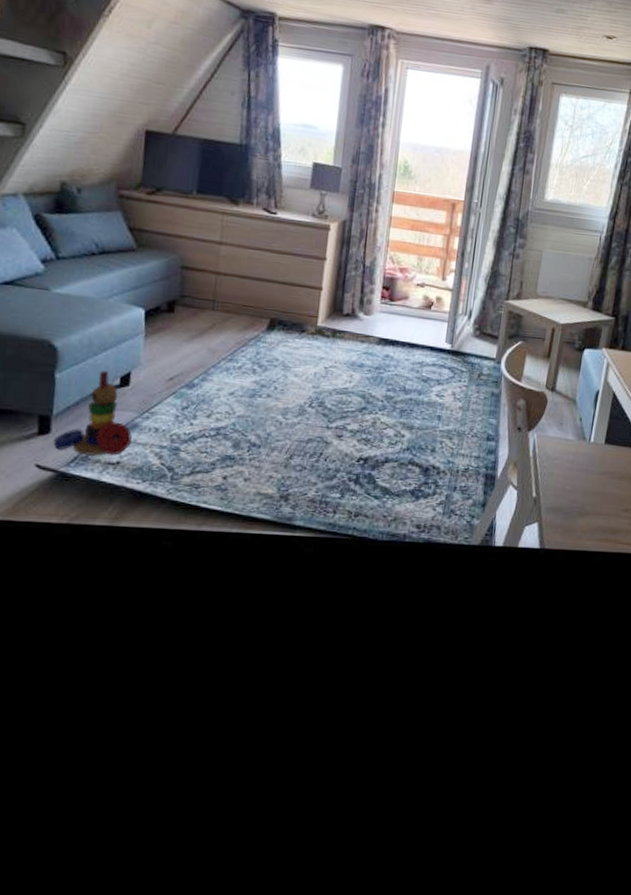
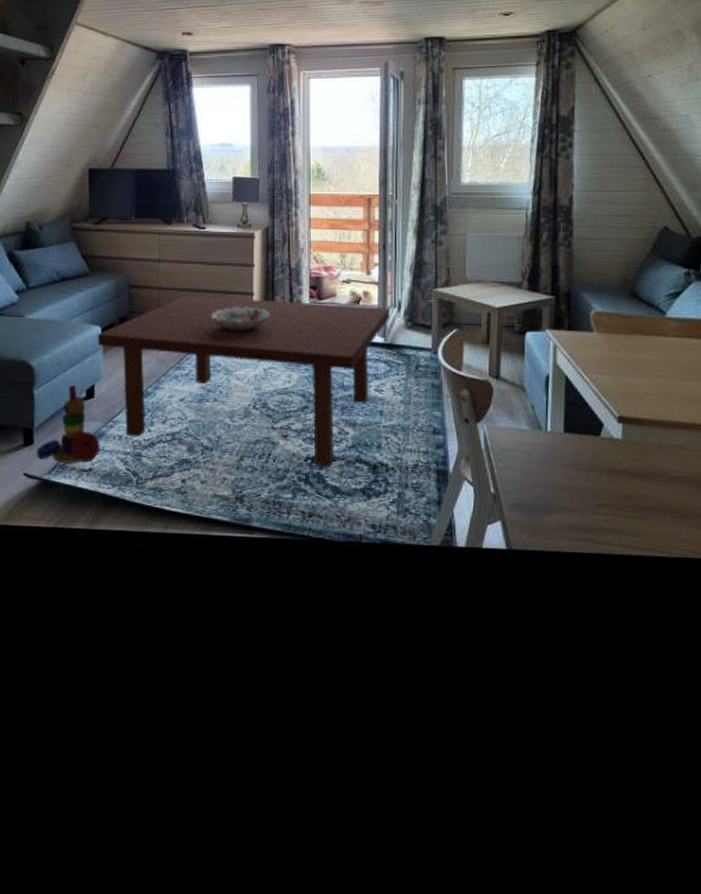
coffee table: none [138,284,461,468] -> present [97,296,391,467]
decorative bowl: none [273,300,338,326] -> present [211,307,270,331]

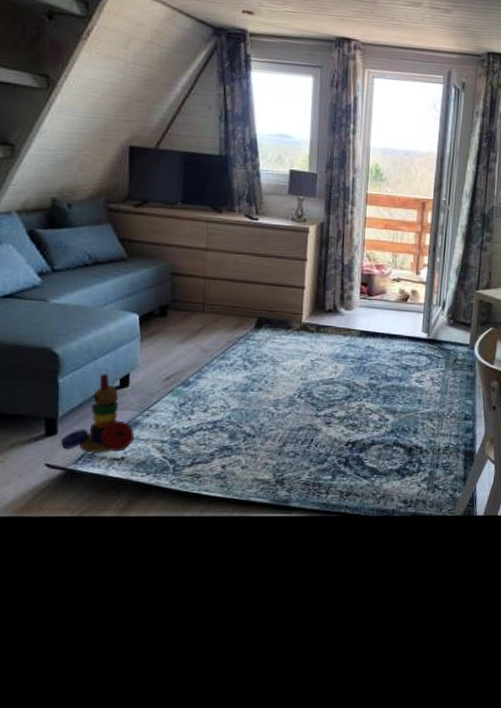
coffee table: present [97,296,391,467] -> none [134,287,435,450]
decorative bowl: present [211,307,270,331] -> none [259,299,320,323]

